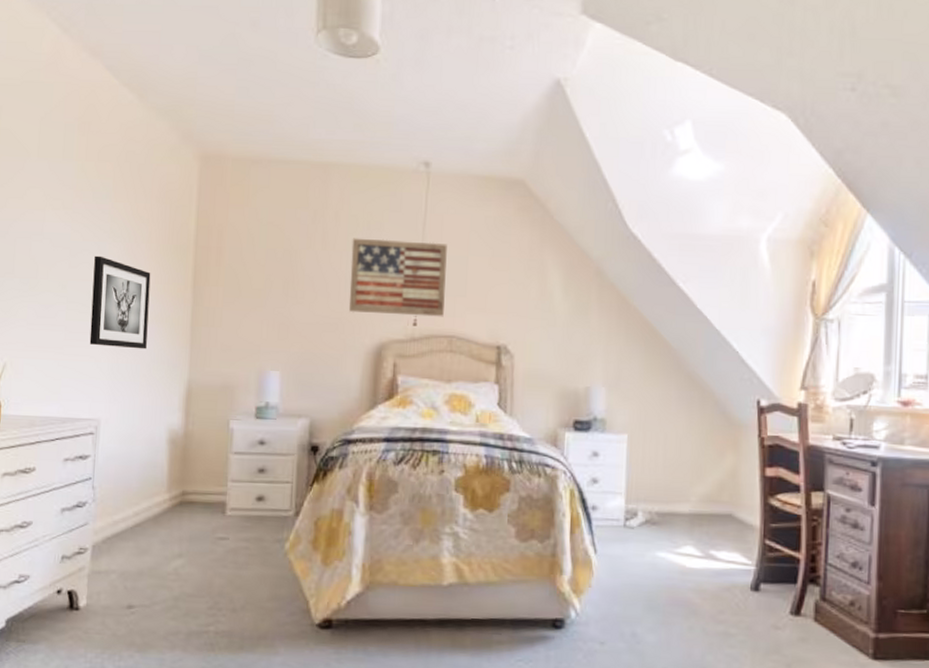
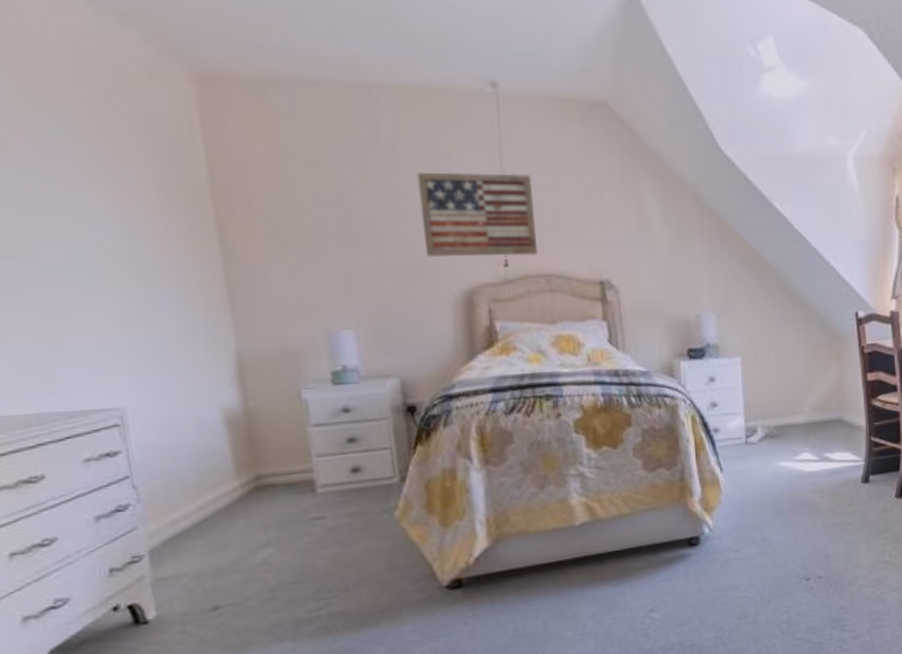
wall art: present [89,255,151,350] -> none [67,208,171,321]

